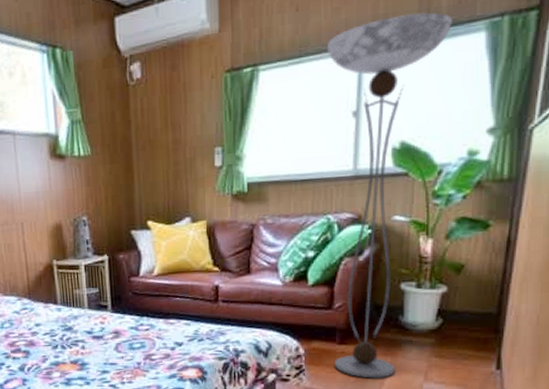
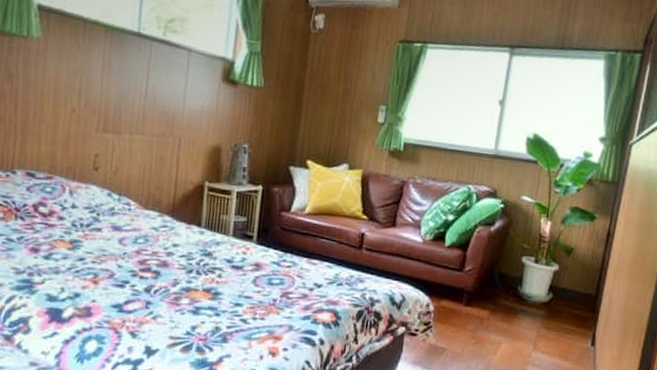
floor lamp: present [326,12,452,378] -> none [459,30,581,343]

